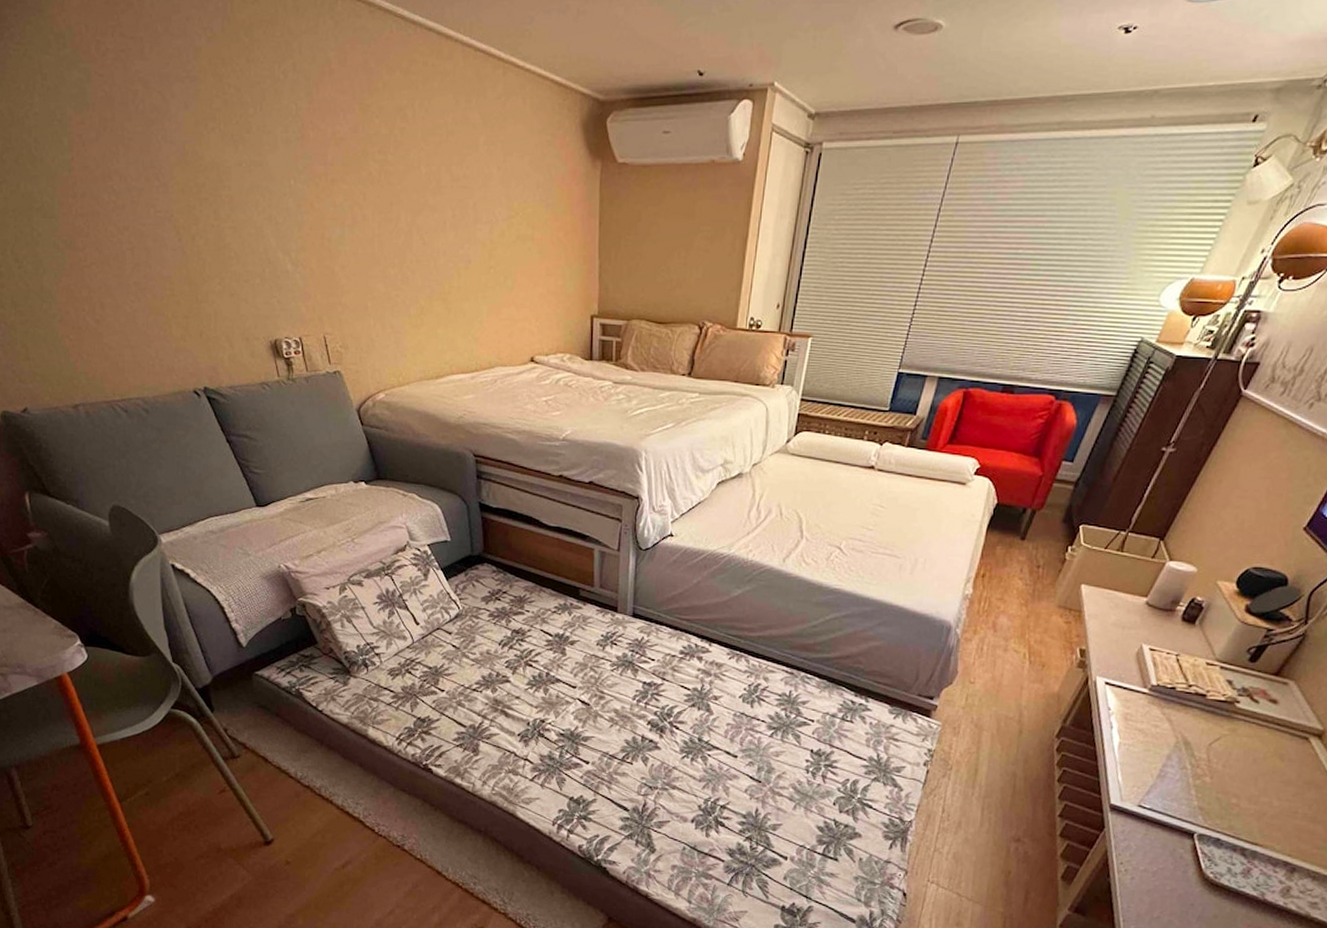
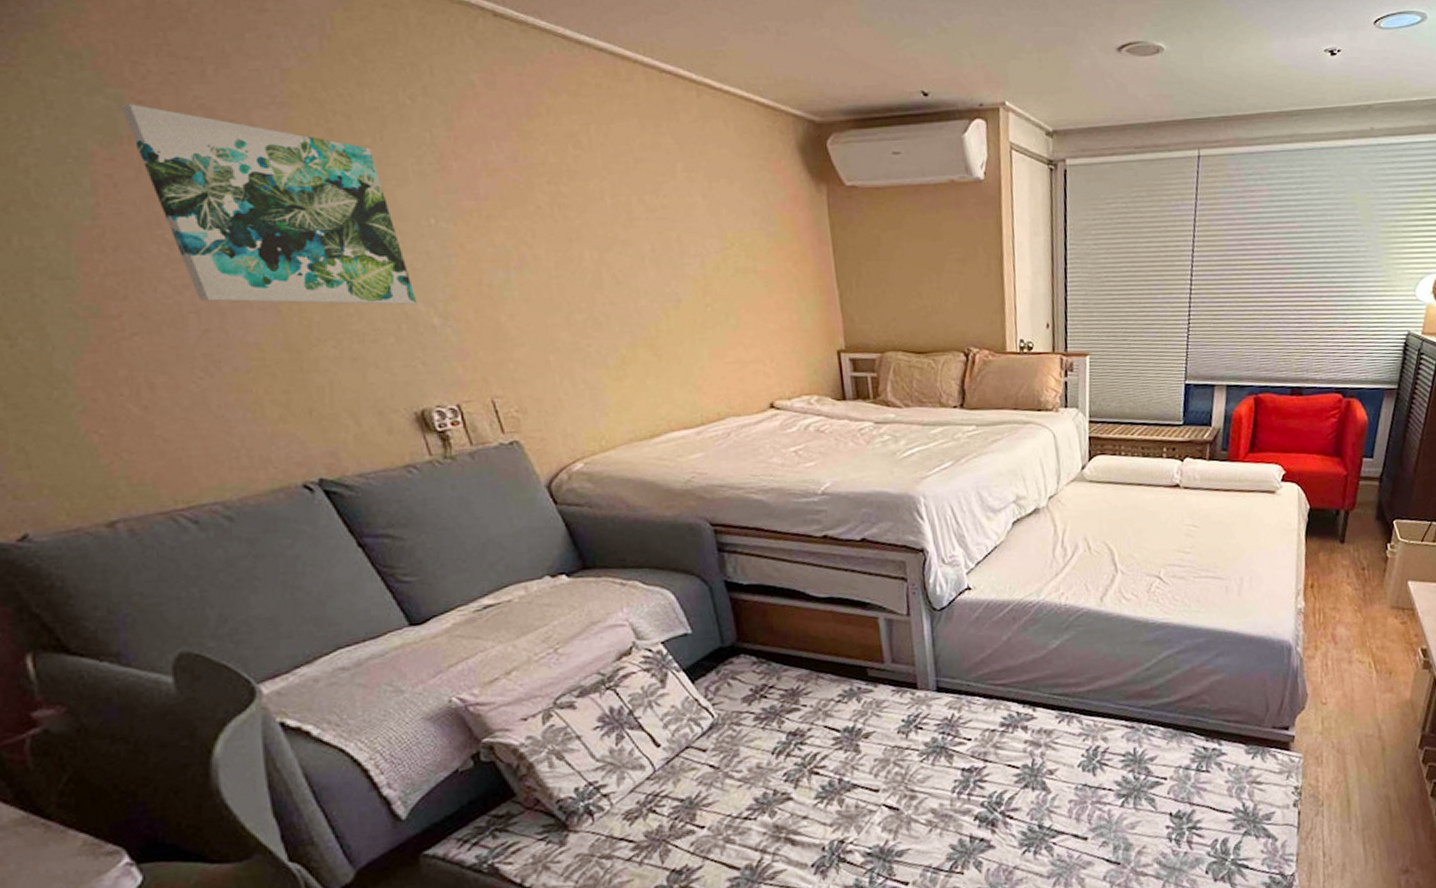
wall art: none [88,77,278,253] -> present [120,104,418,306]

